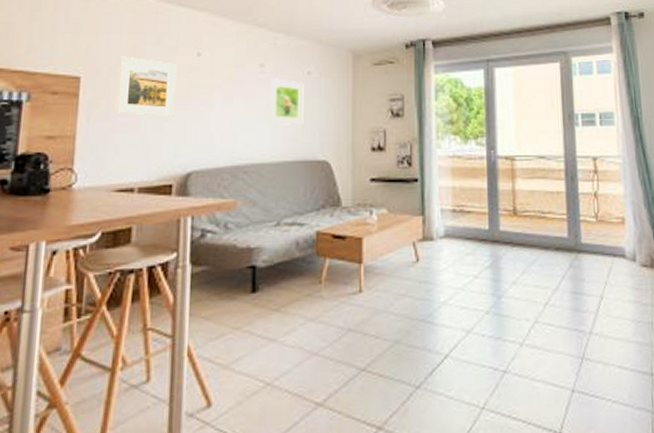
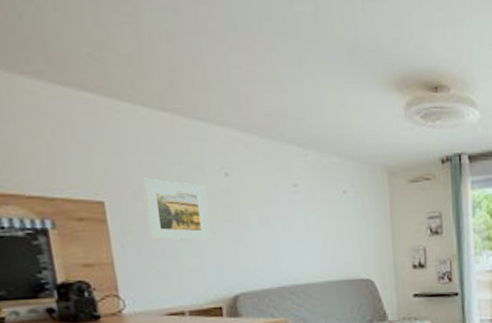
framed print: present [268,78,304,126] -> none [305,198,344,247]

